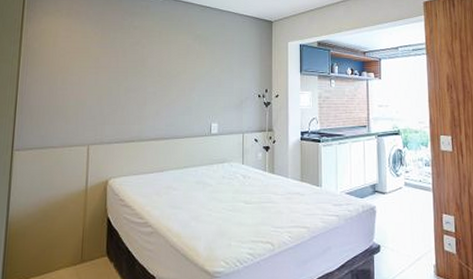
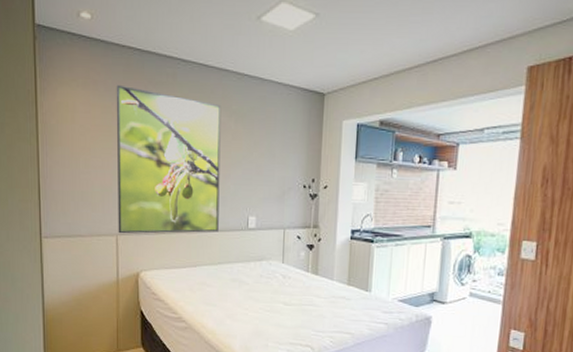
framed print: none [89,14,187,144] -> present [116,84,221,234]

